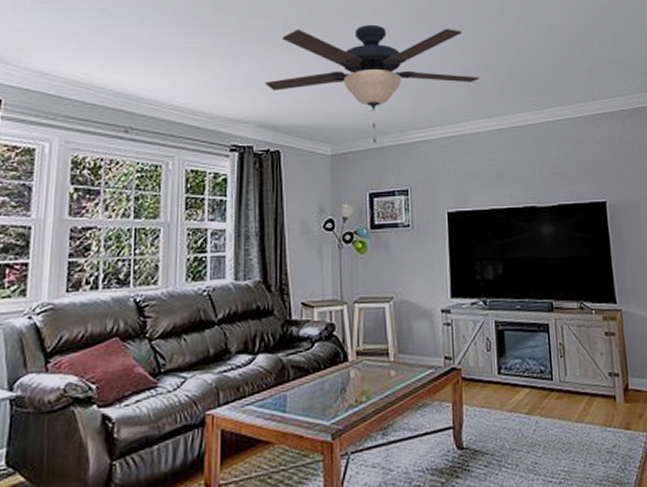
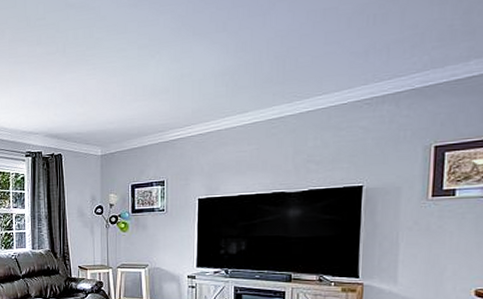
ceiling fan: present [265,24,480,143] -> none [50,29,239,143]

